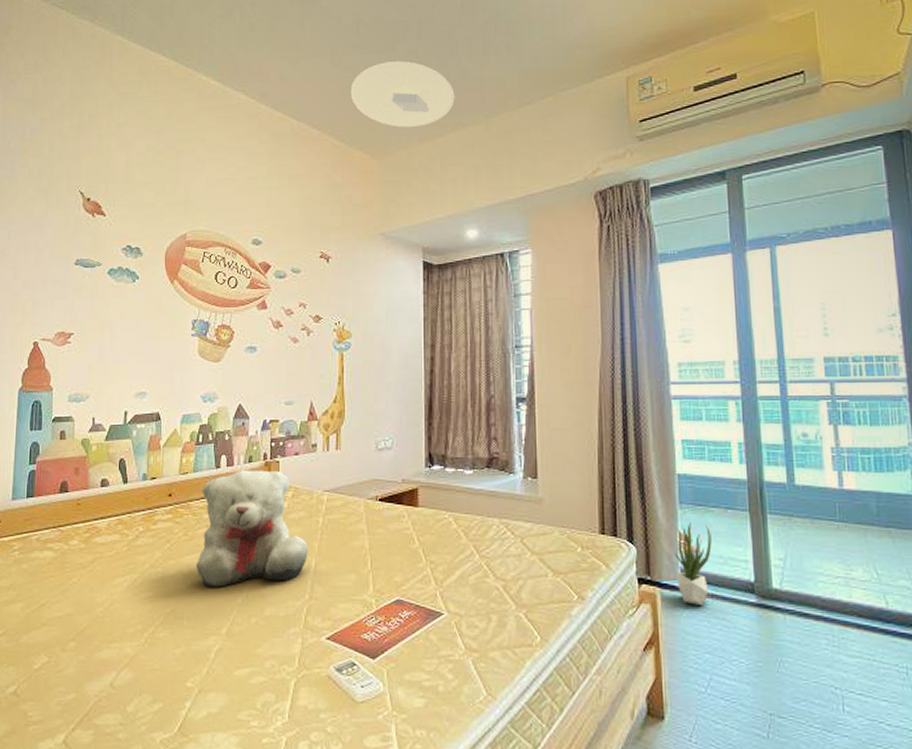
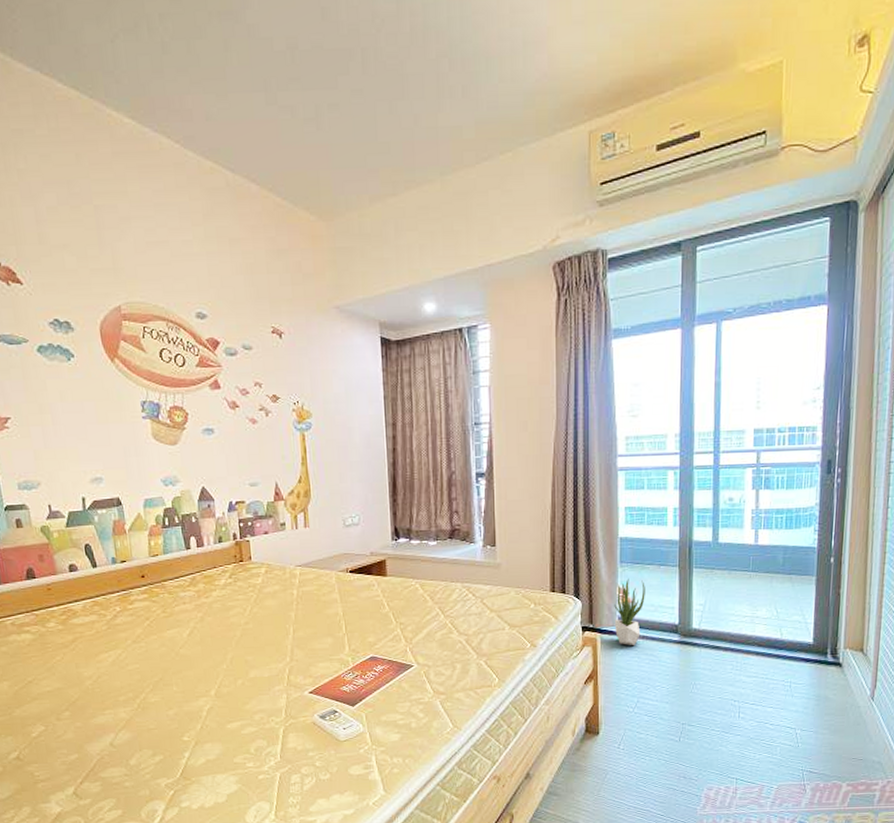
teddy bear: present [196,470,308,587] -> none [175,549,286,656]
ceiling light: present [350,61,455,128] -> none [289,101,407,185]

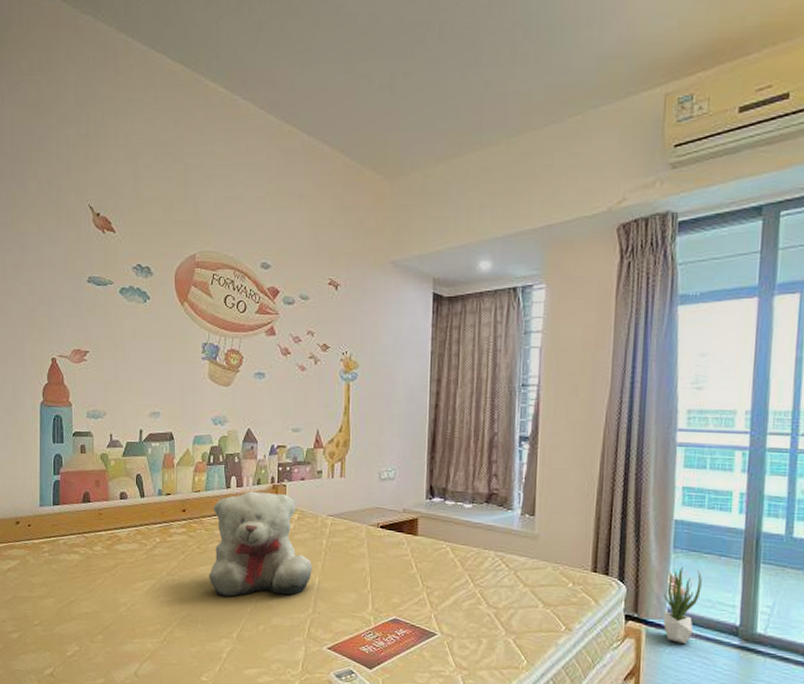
teddy bear: none [175,549,286,656] -> present [209,491,312,597]

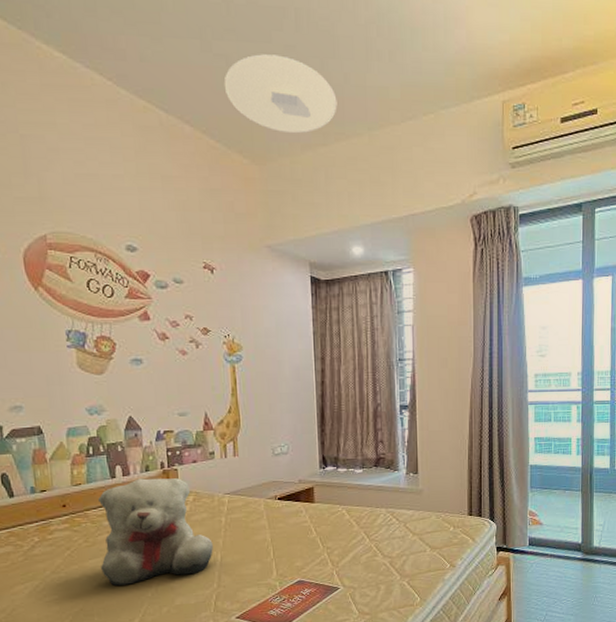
ceiling light: none [364,69,476,147] -> present [224,54,337,134]
potted plant: present [663,566,702,644] -> none [525,502,553,563]

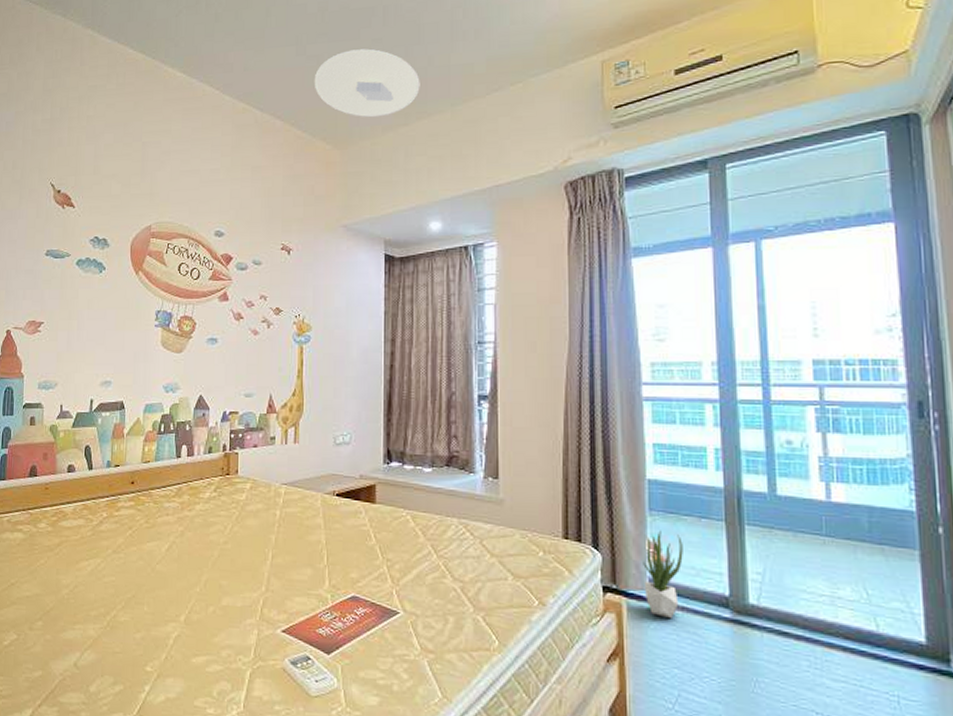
teddy bear: present [98,478,213,586] -> none [157,460,265,575]
potted plant: none [525,502,553,563] -> present [643,530,683,618]

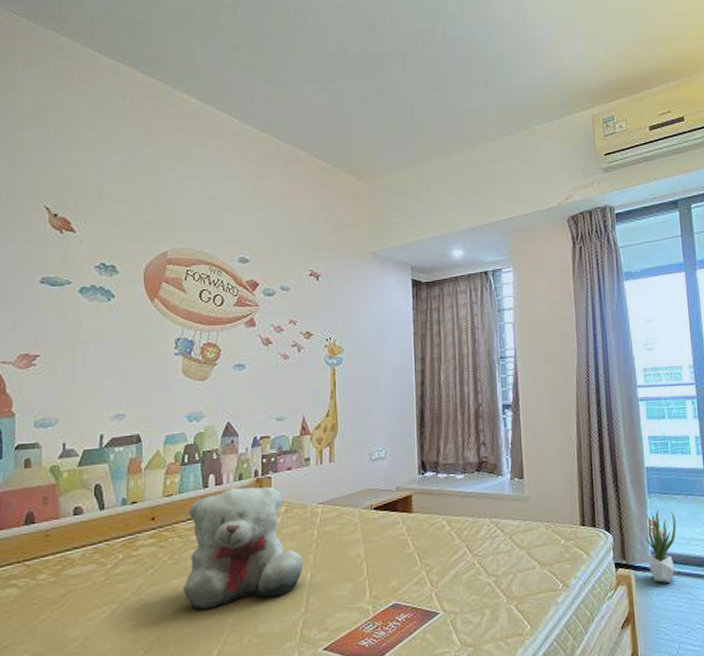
teddy bear: none [157,460,265,575] -> present [183,487,303,610]
ceiling light: present [314,48,420,118] -> none [337,90,439,153]

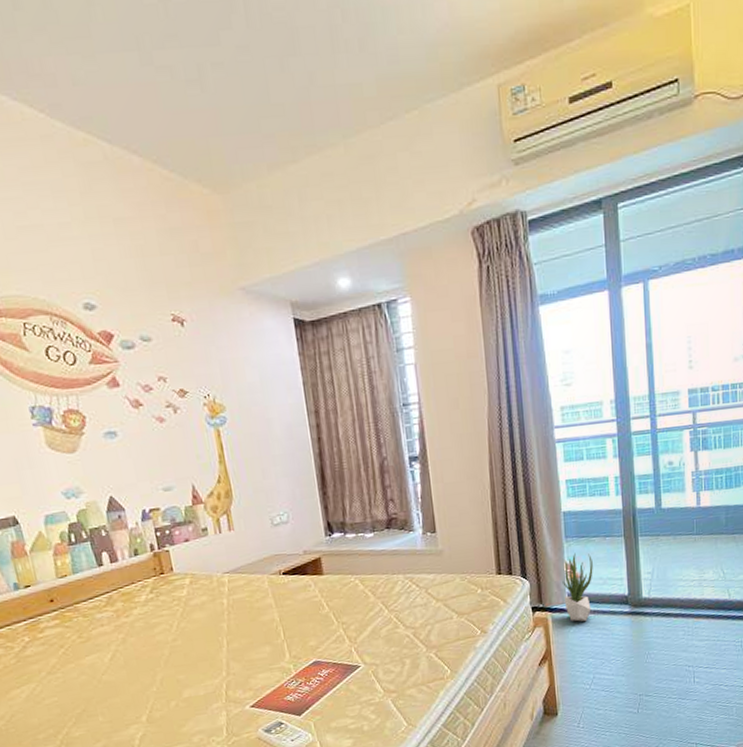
teddy bear: present [183,487,303,610] -> none [87,560,218,682]

